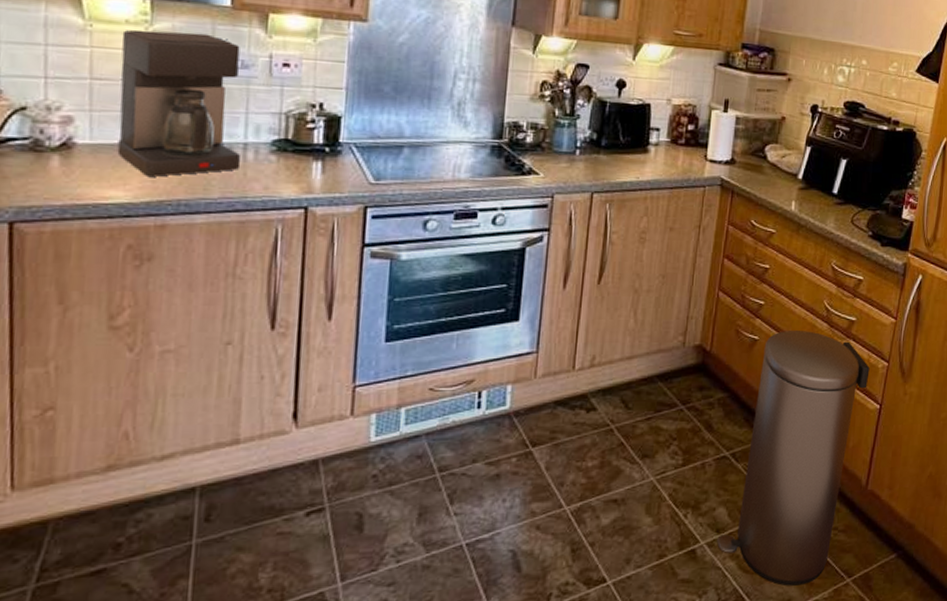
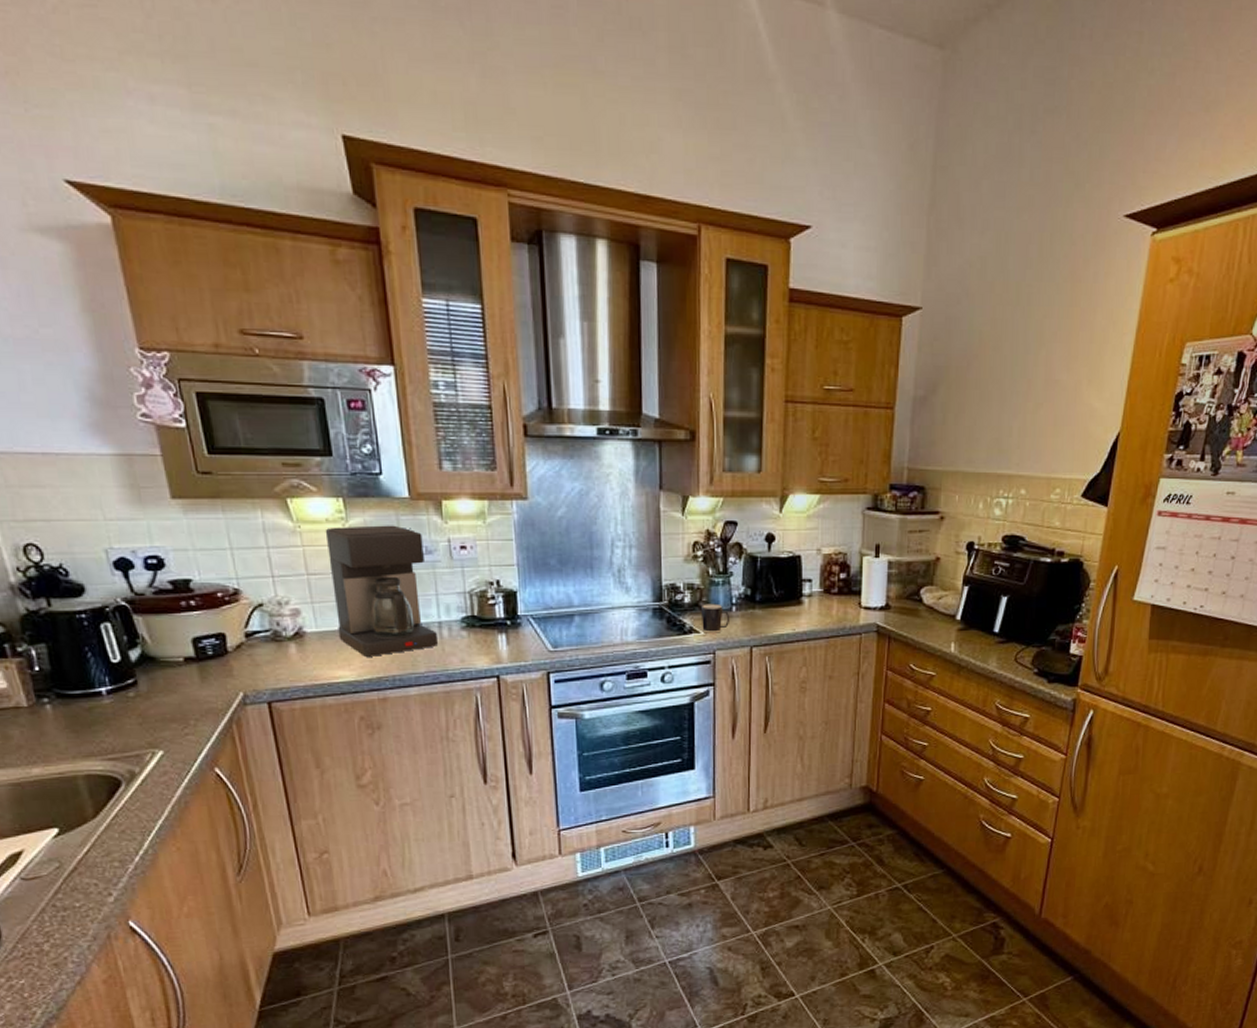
mug: none [542,145,572,176] -> present [700,603,729,633]
pedal bin: present [717,331,870,586] -> none [894,769,1040,1003]

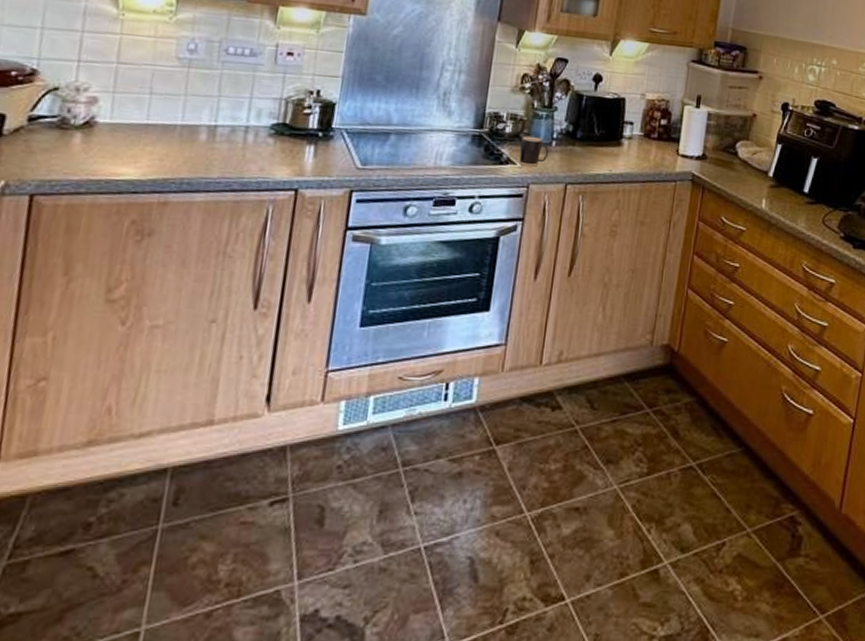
coffee maker: present [325,525,438,657] -> none [132,19,251,156]

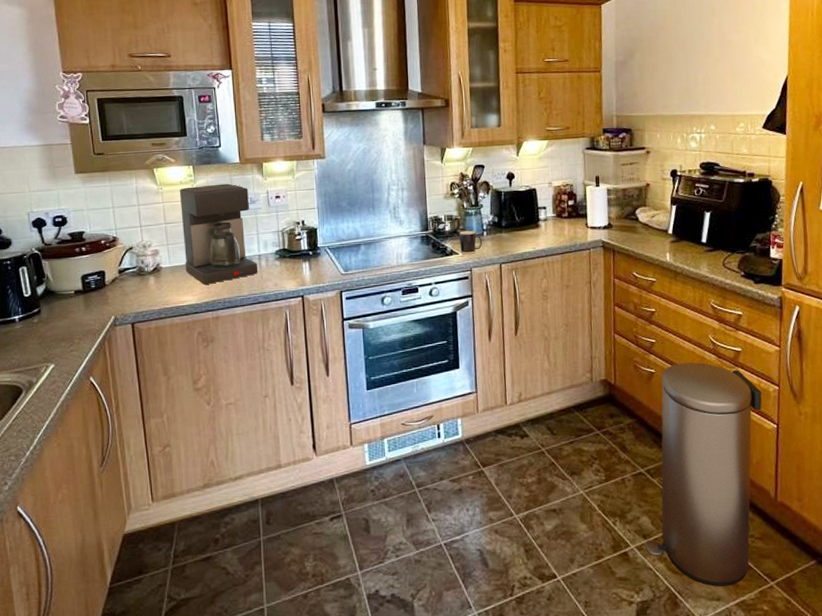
coffee maker: none [132,19,251,156] -> present [179,183,257,285]
pedal bin: none [681,334,843,619] -> present [645,362,762,587]

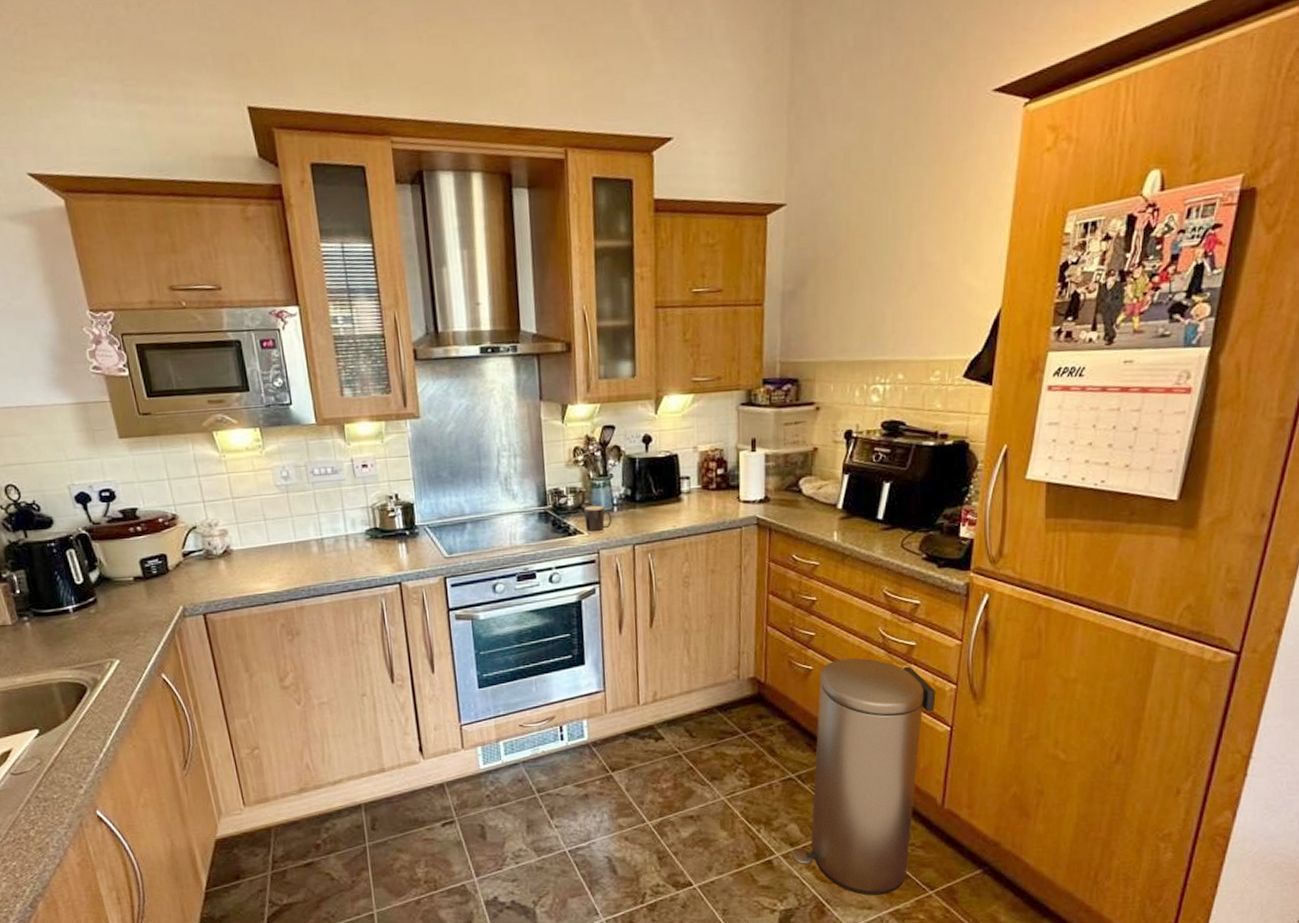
coffee maker: present [179,183,257,285] -> none [245,449,346,570]

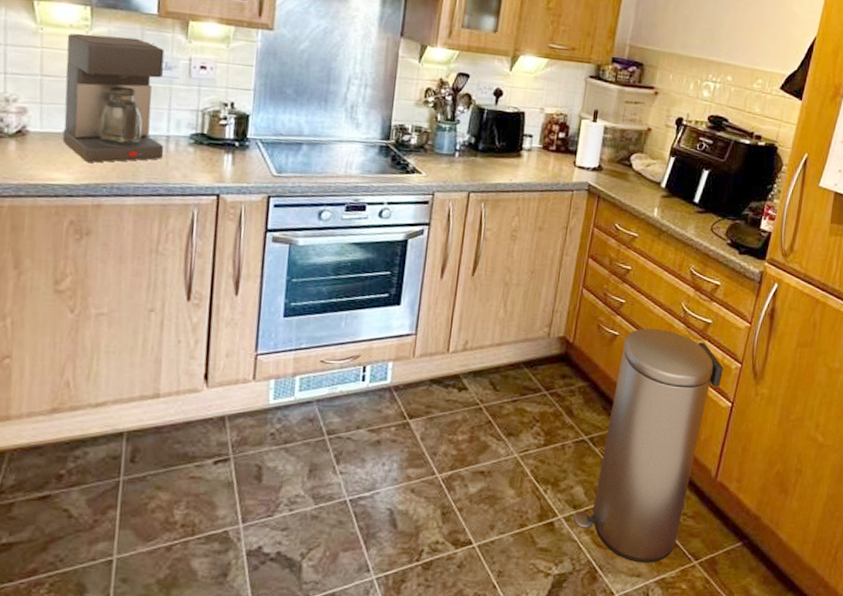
coffee maker: none [245,449,346,570] -> present [62,33,165,163]
mug: present [583,505,611,534] -> none [424,147,452,176]

